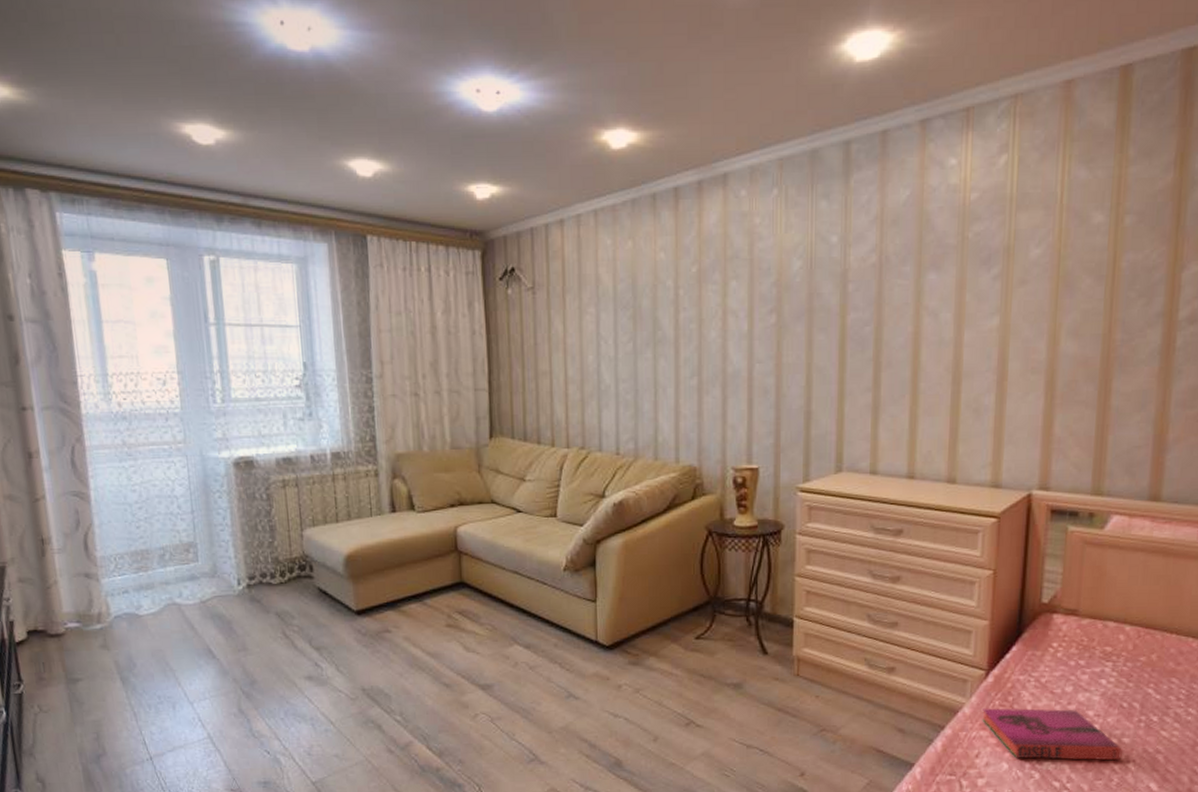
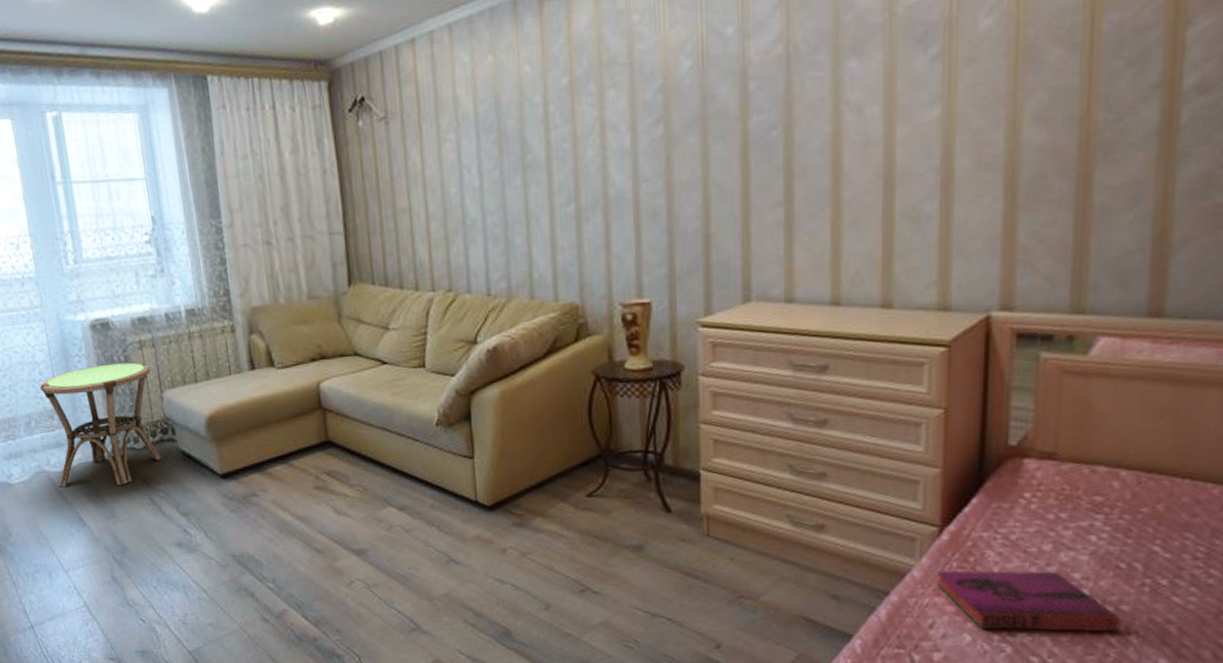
side table: none [177,500,297,620] -> present [40,362,161,488]

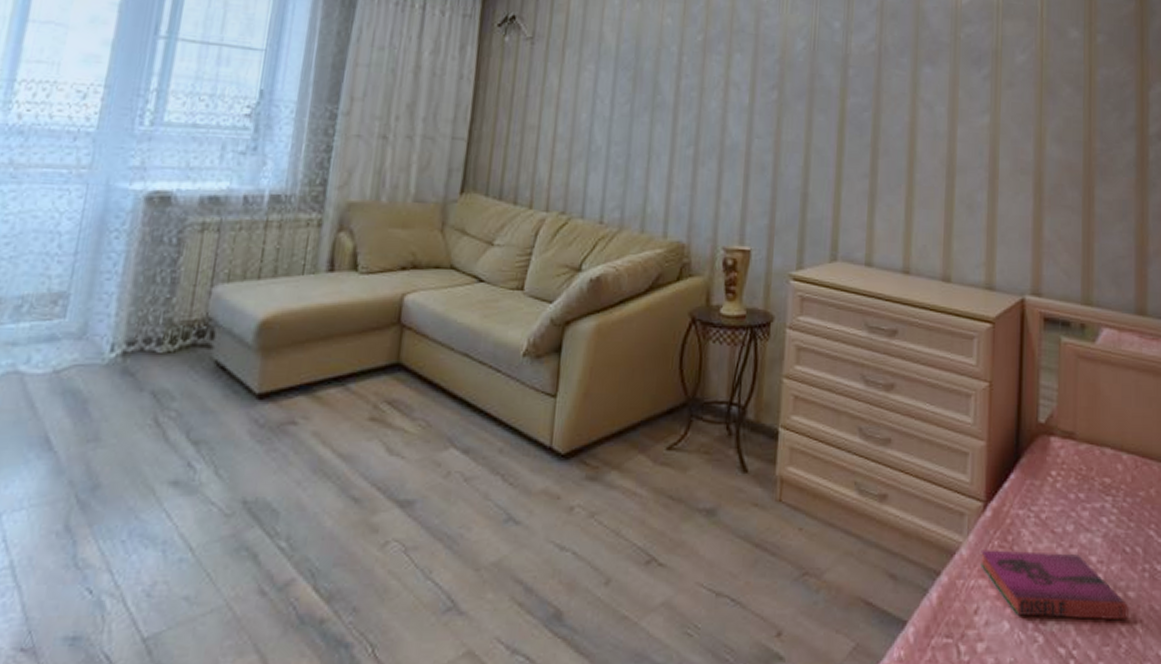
side table: present [40,362,161,488] -> none [31,244,207,399]

